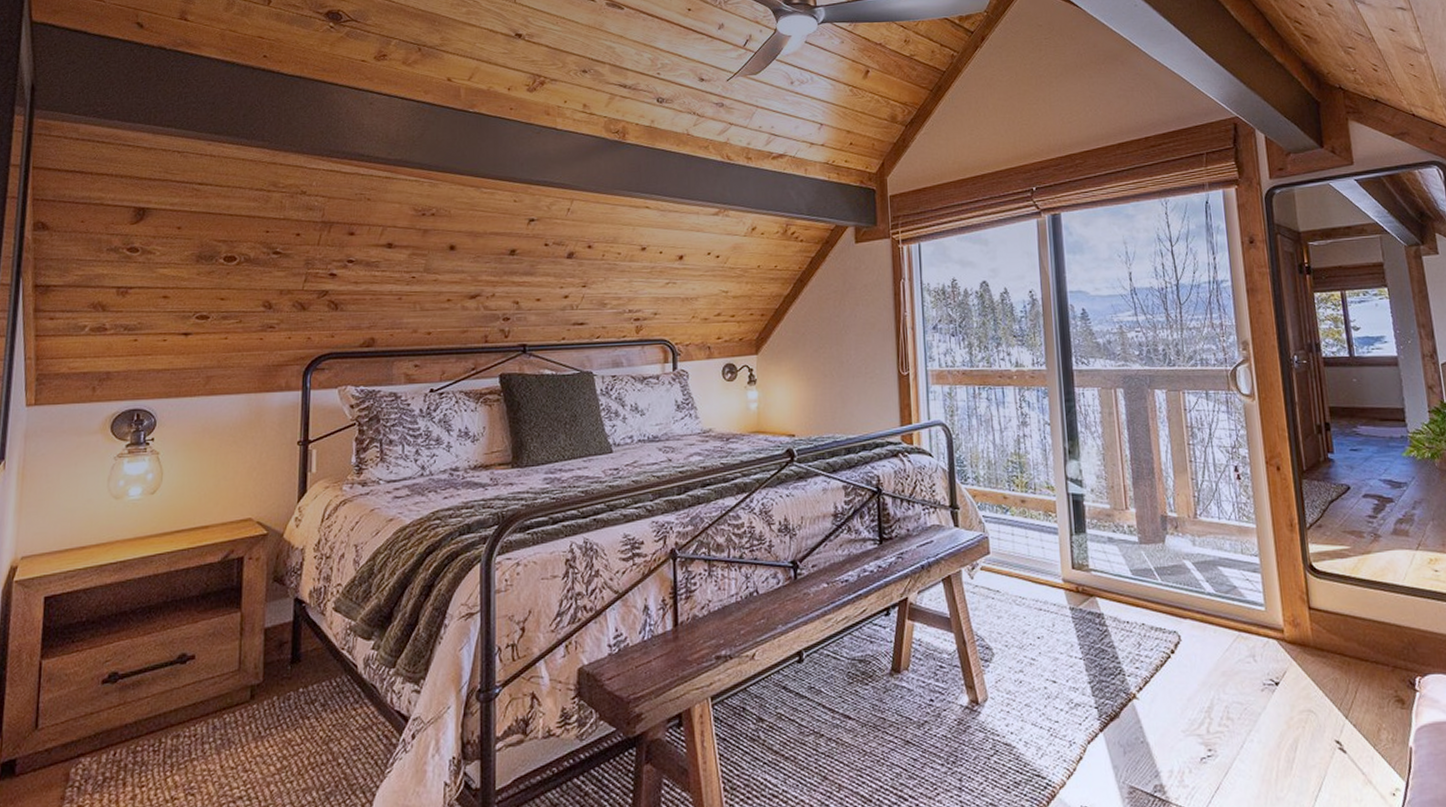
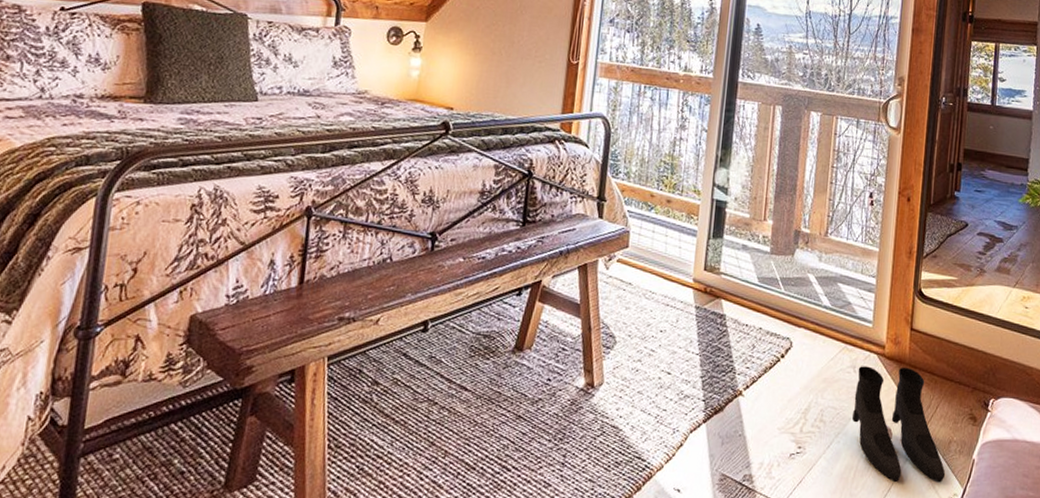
boots: none [1258,650,1382,780] -> present [852,366,946,483]

